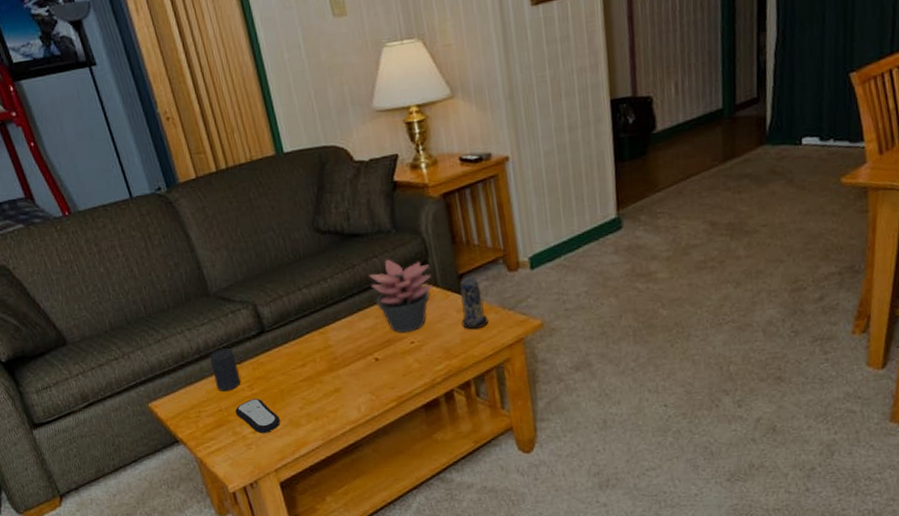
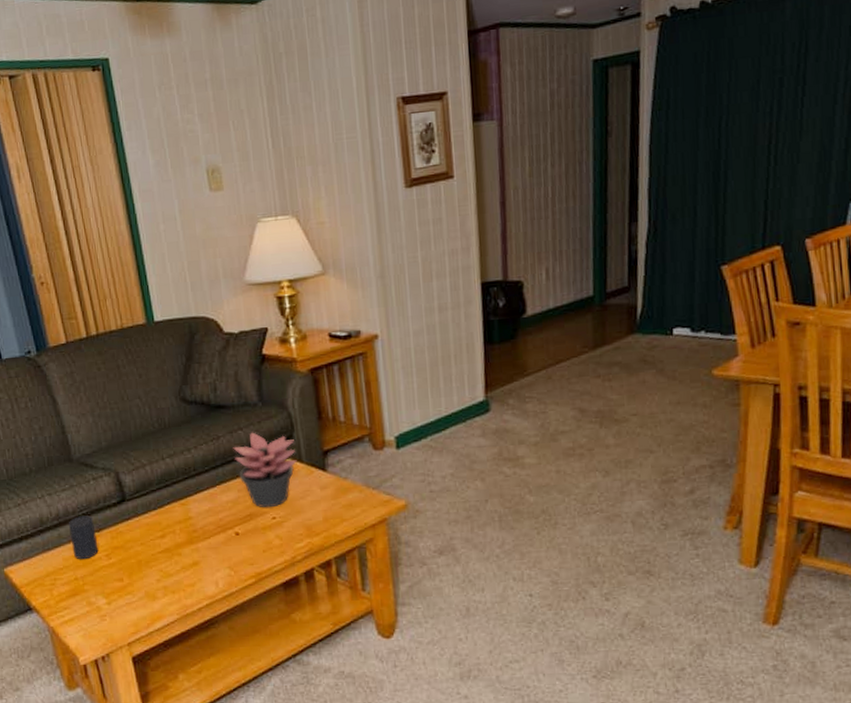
remote control: present [235,398,280,433] -> none [91,568,136,605]
candle: present [459,276,489,330] -> none [324,453,352,508]

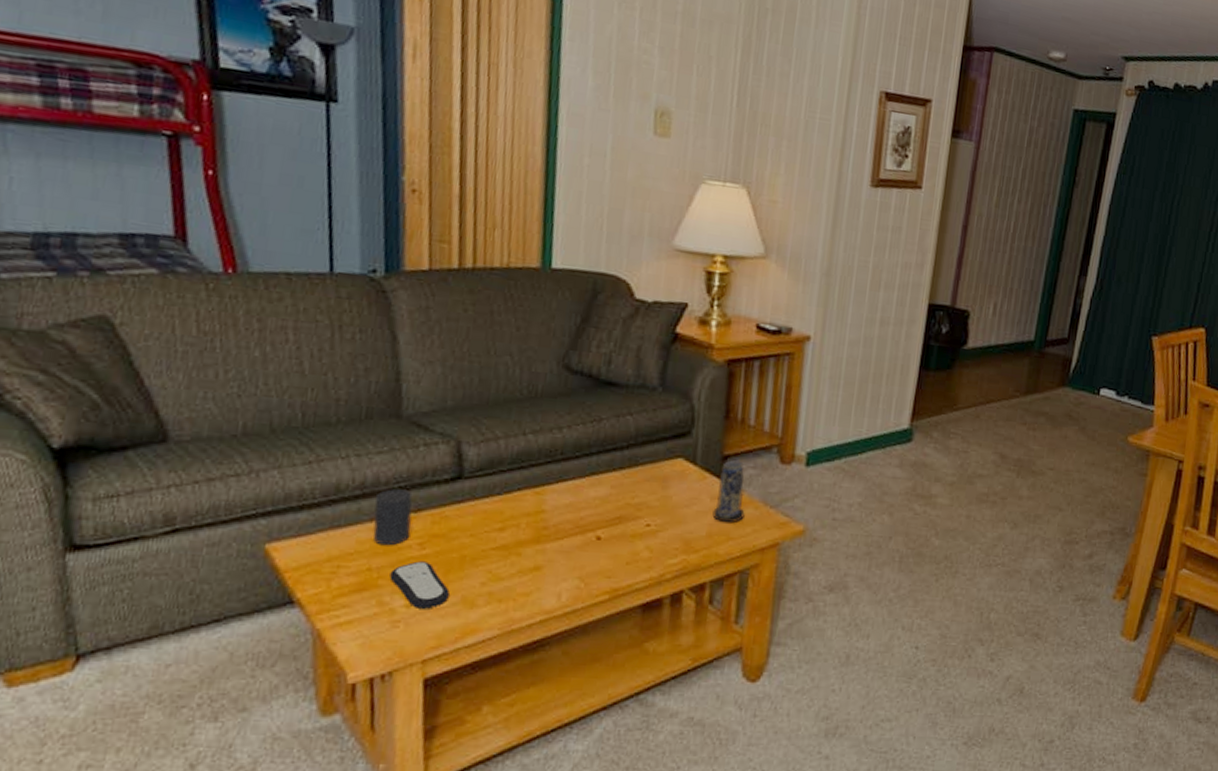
remote control: none [91,568,136,605] -> present [389,561,450,609]
succulent plant: present [233,432,297,508] -> none [616,420,692,513]
candle: none [324,453,352,508] -> present [712,460,745,523]

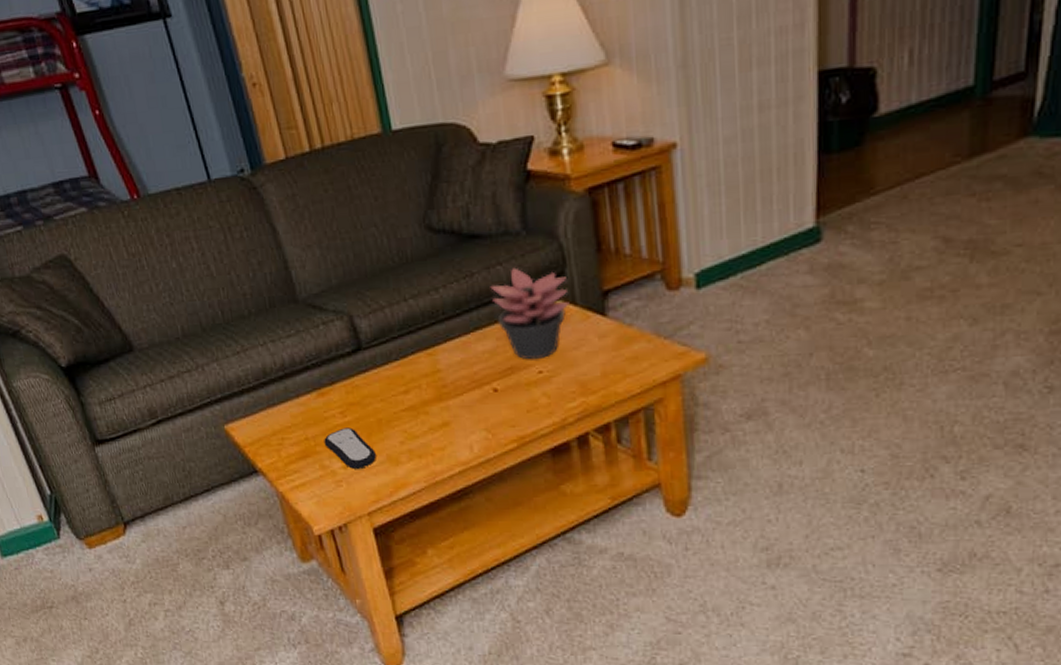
cup: present [373,489,413,546] -> none [296,366,332,417]
succulent plant: none [616,420,692,513] -> present [490,267,570,360]
candle: present [712,460,745,523] -> none [603,294,638,361]

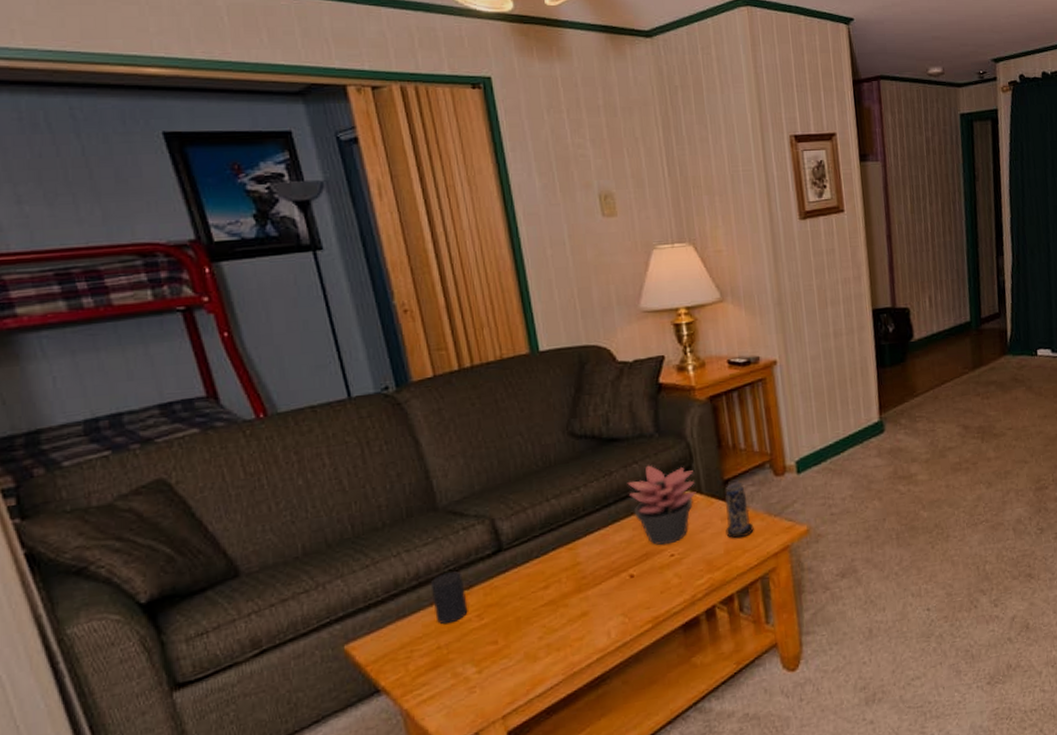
cup: none [296,366,332,417] -> present [431,571,468,624]
remote control: present [324,427,376,469] -> none [458,629,513,672]
candle: none [603,294,638,361] -> present [724,482,754,538]

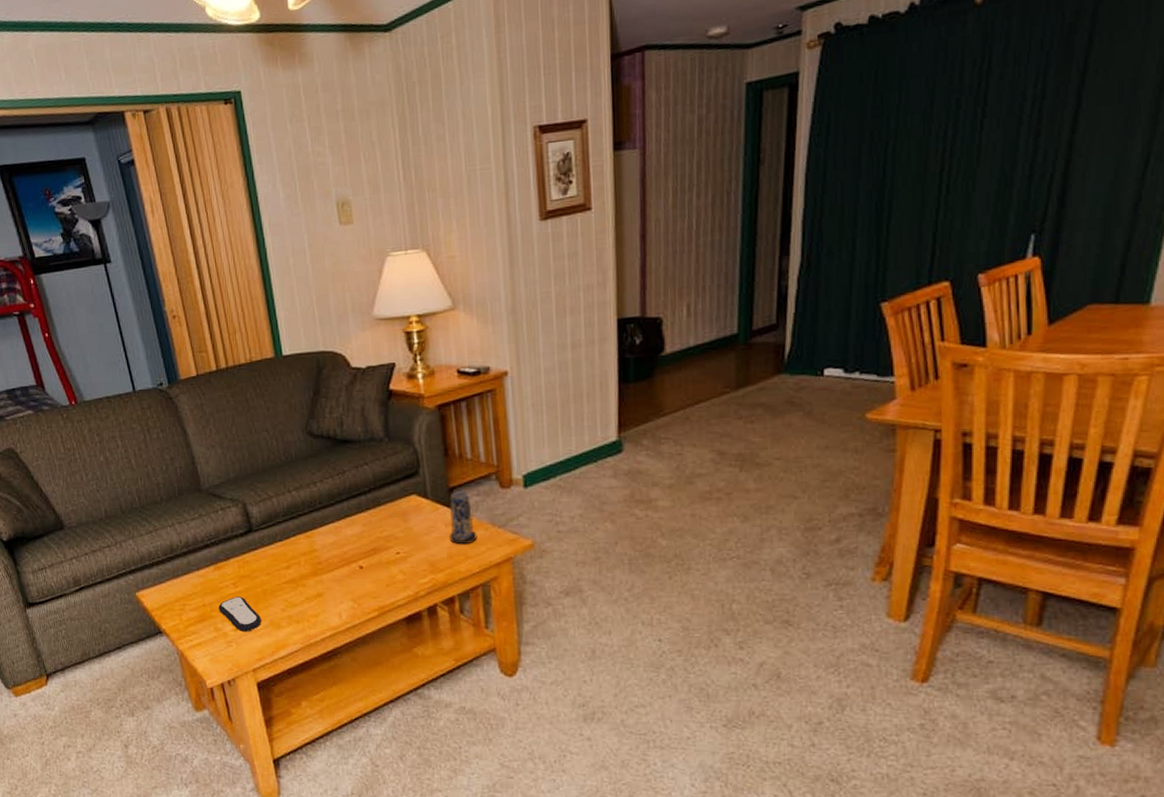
cup: present [431,571,468,624] -> none [198,544,226,587]
remote control: none [458,629,513,672] -> present [218,596,261,631]
succulent plant: present [627,465,696,546] -> none [358,467,422,543]

